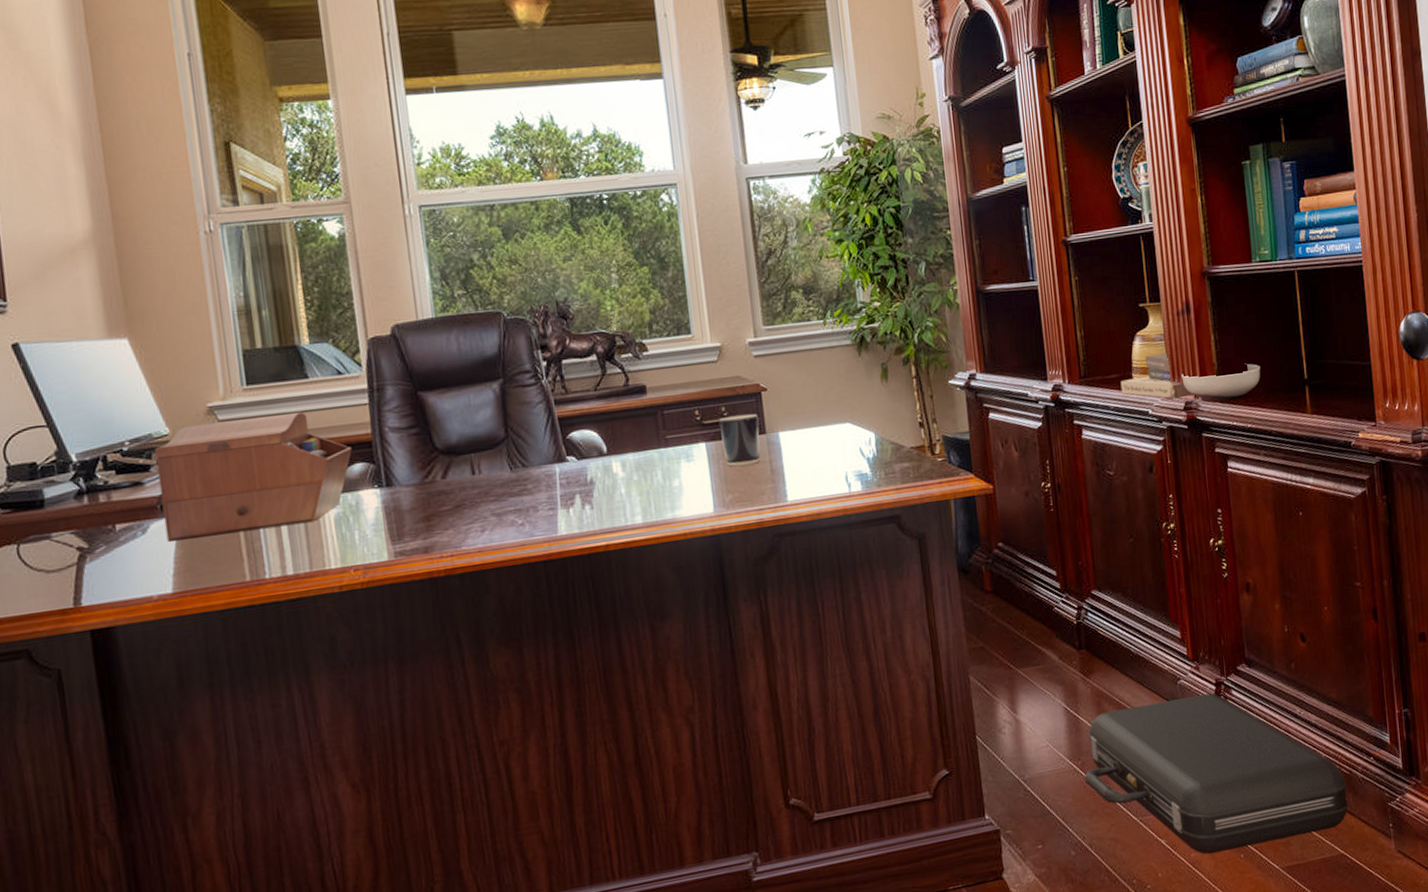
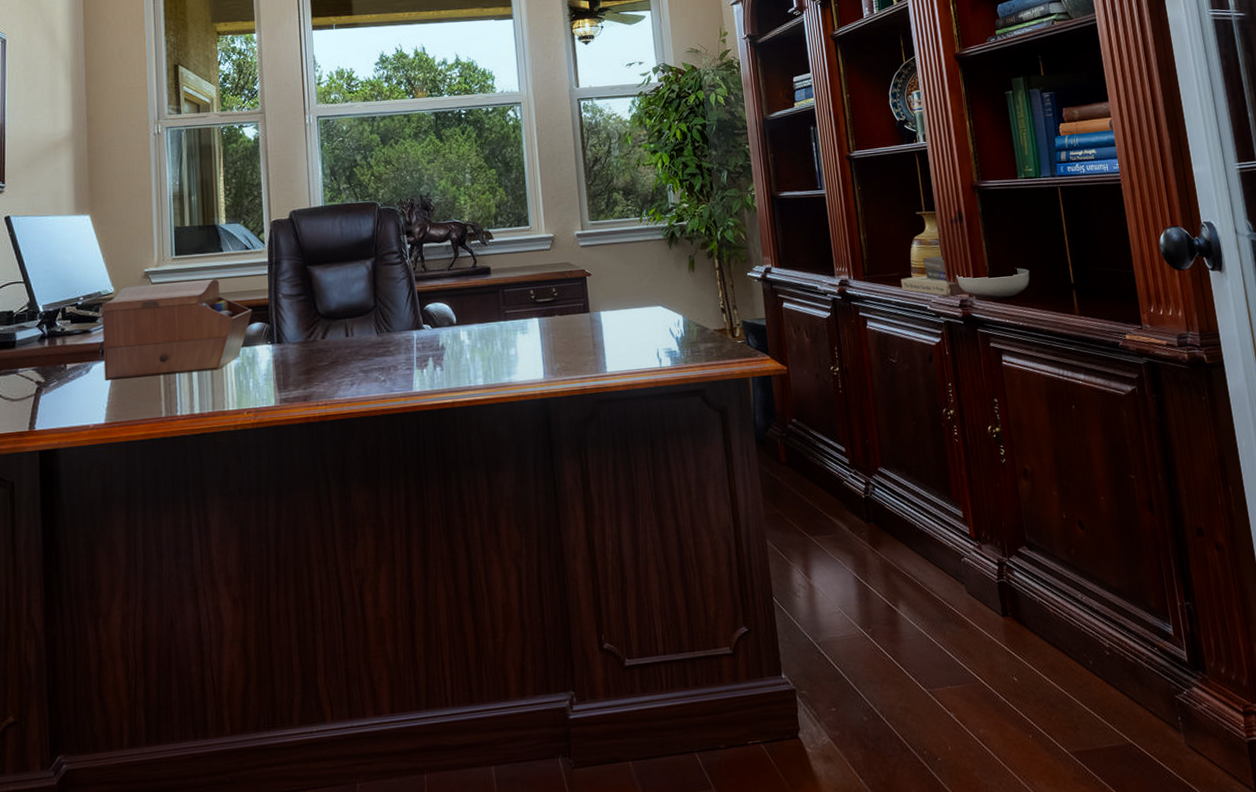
mug: present [718,413,761,467] -> none [549,294,585,340]
briefcase: present [1084,693,1349,854] -> none [874,573,1135,732]

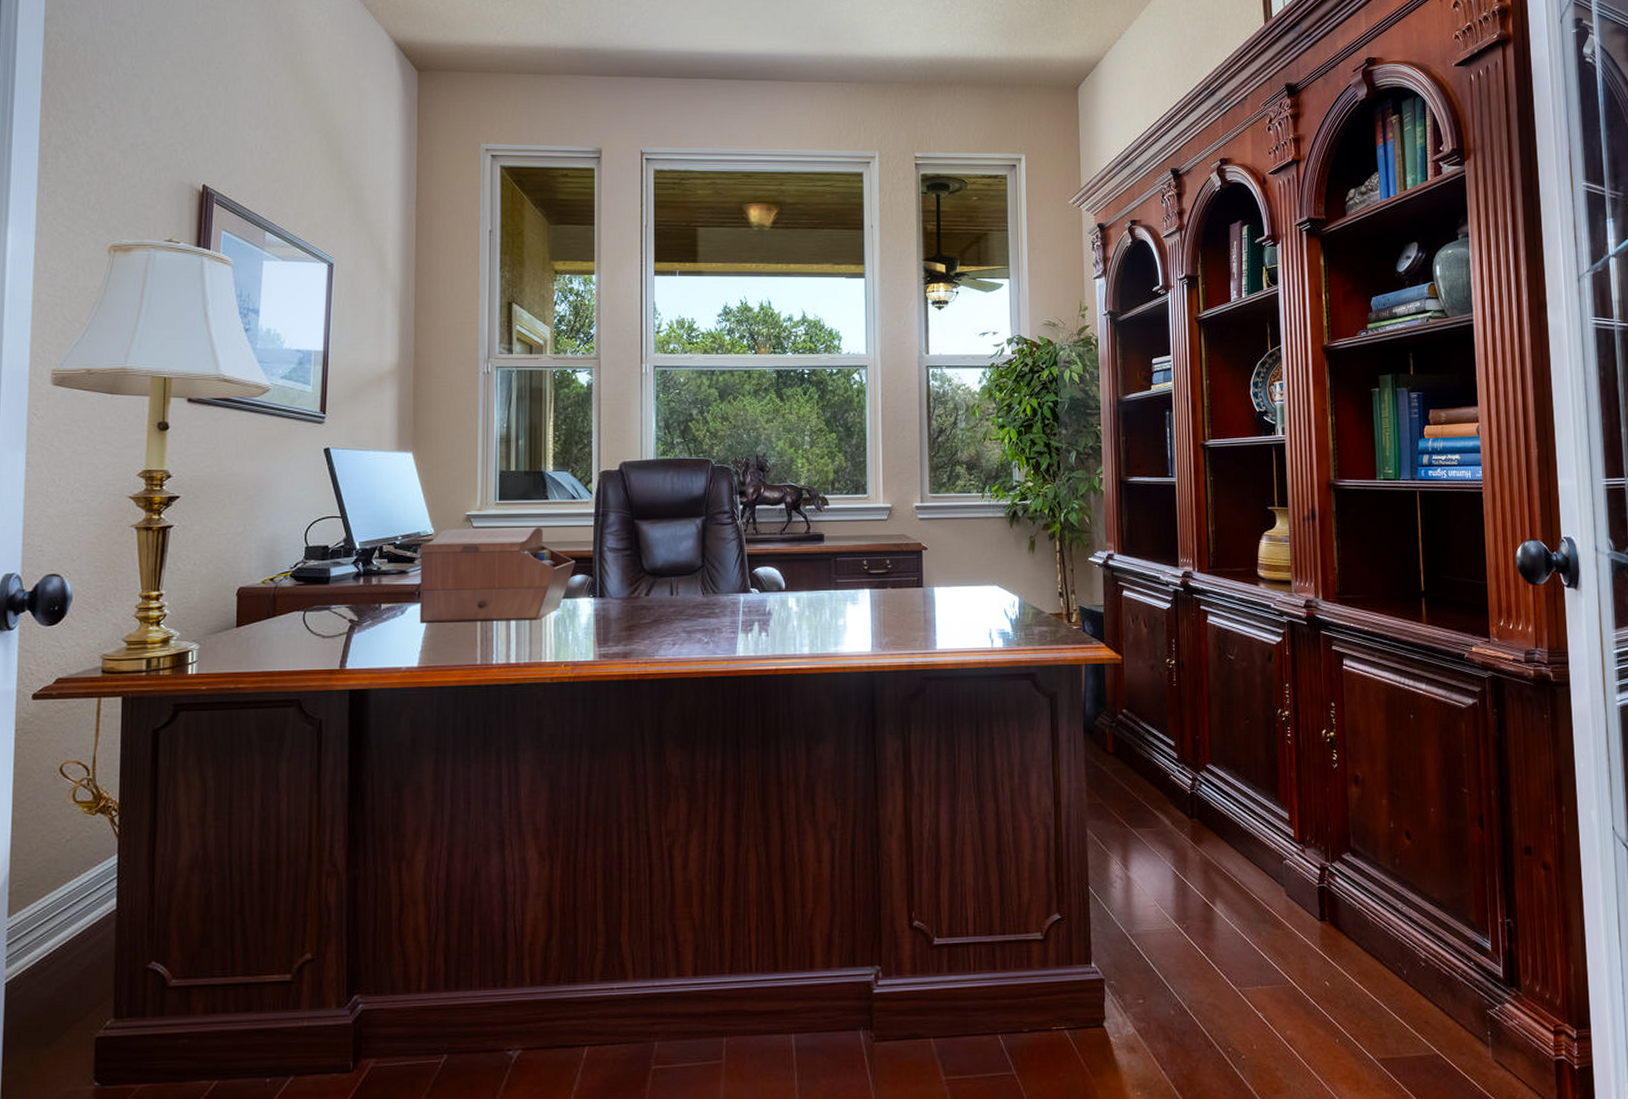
books: present [900,256,969,297] -> none [1246,554,1315,596]
bowl: present [956,268,1030,301] -> none [1304,572,1380,603]

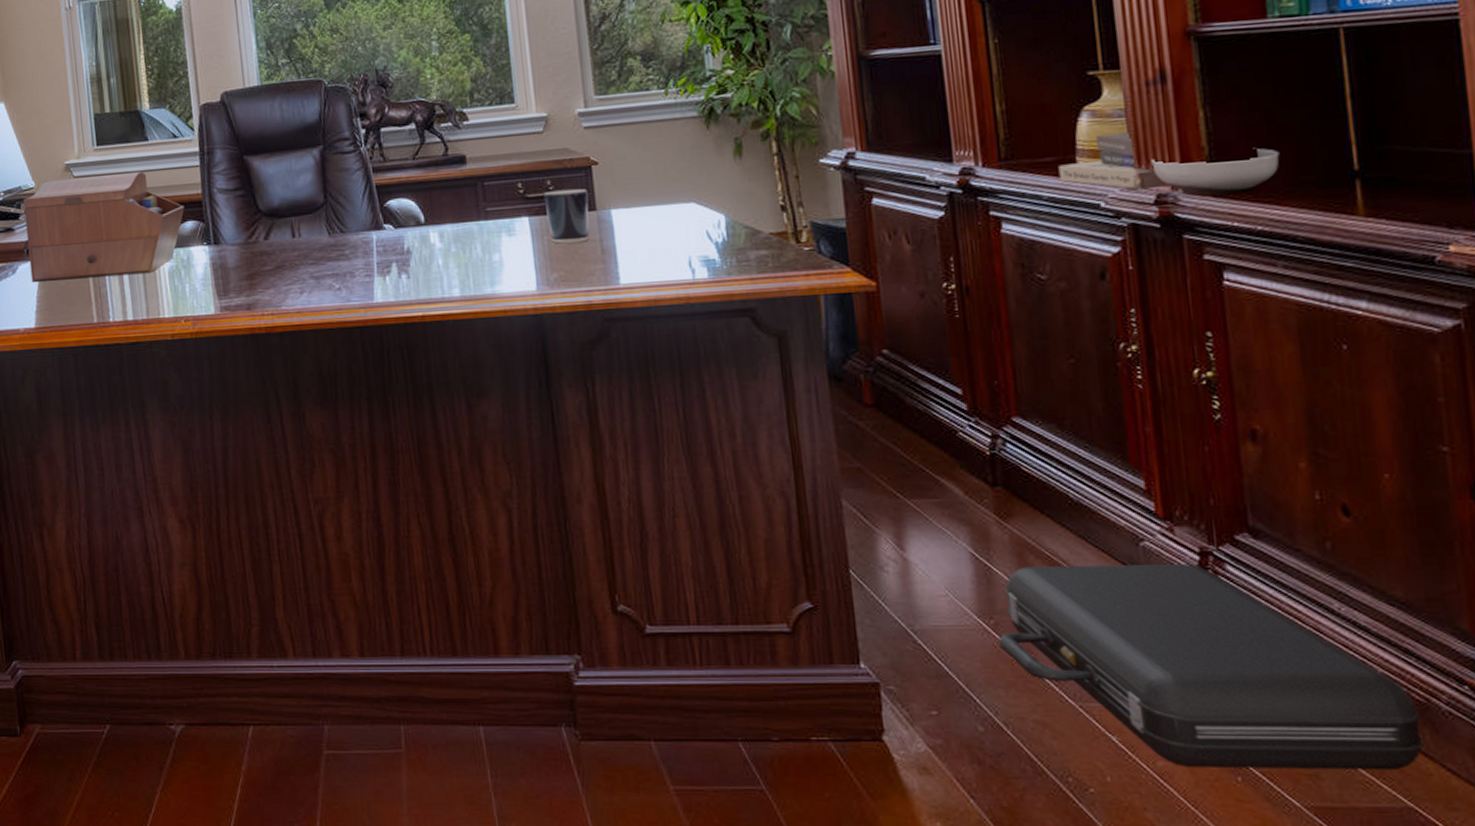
mug: none [883,568,918,613] -> present [543,188,590,244]
briefcase: none [1188,877,1447,1034] -> present [998,564,1424,771]
books: none [1246,554,1315,596] -> present [1058,132,1171,190]
bowl: none [1304,572,1380,603] -> present [1151,148,1280,196]

